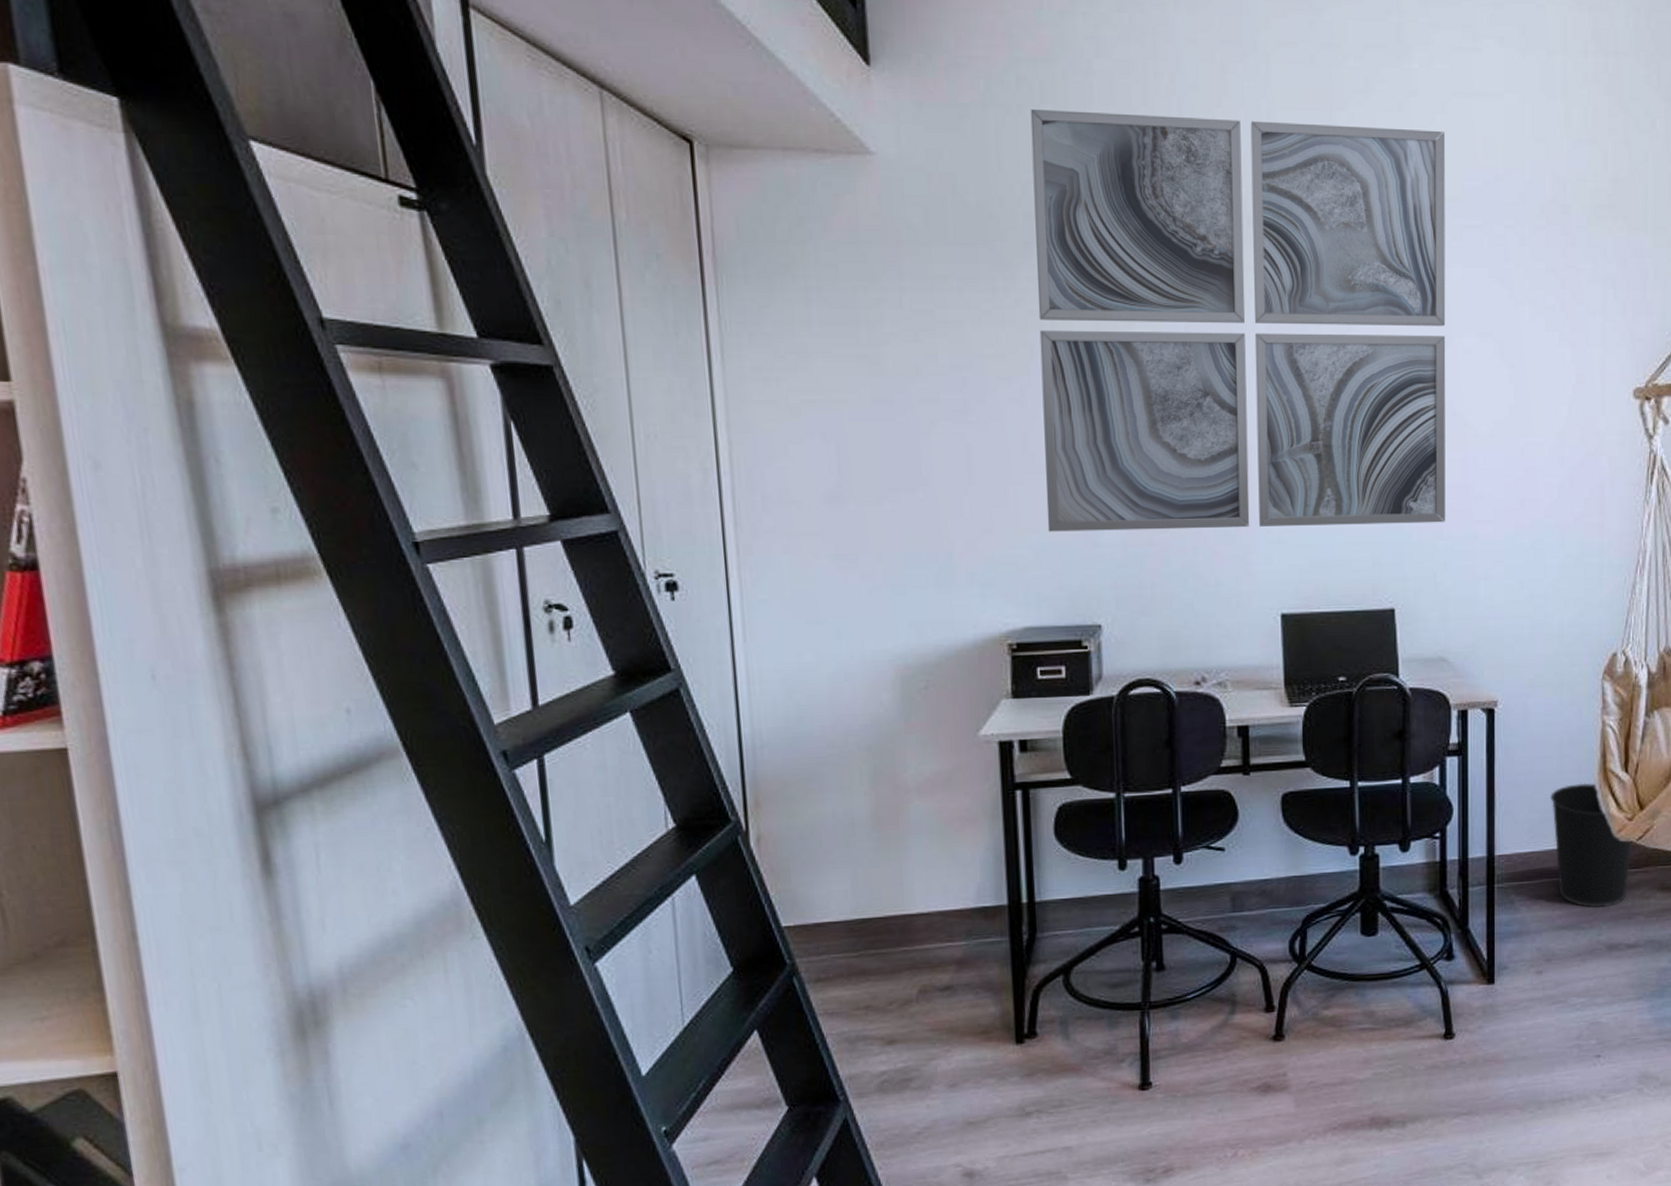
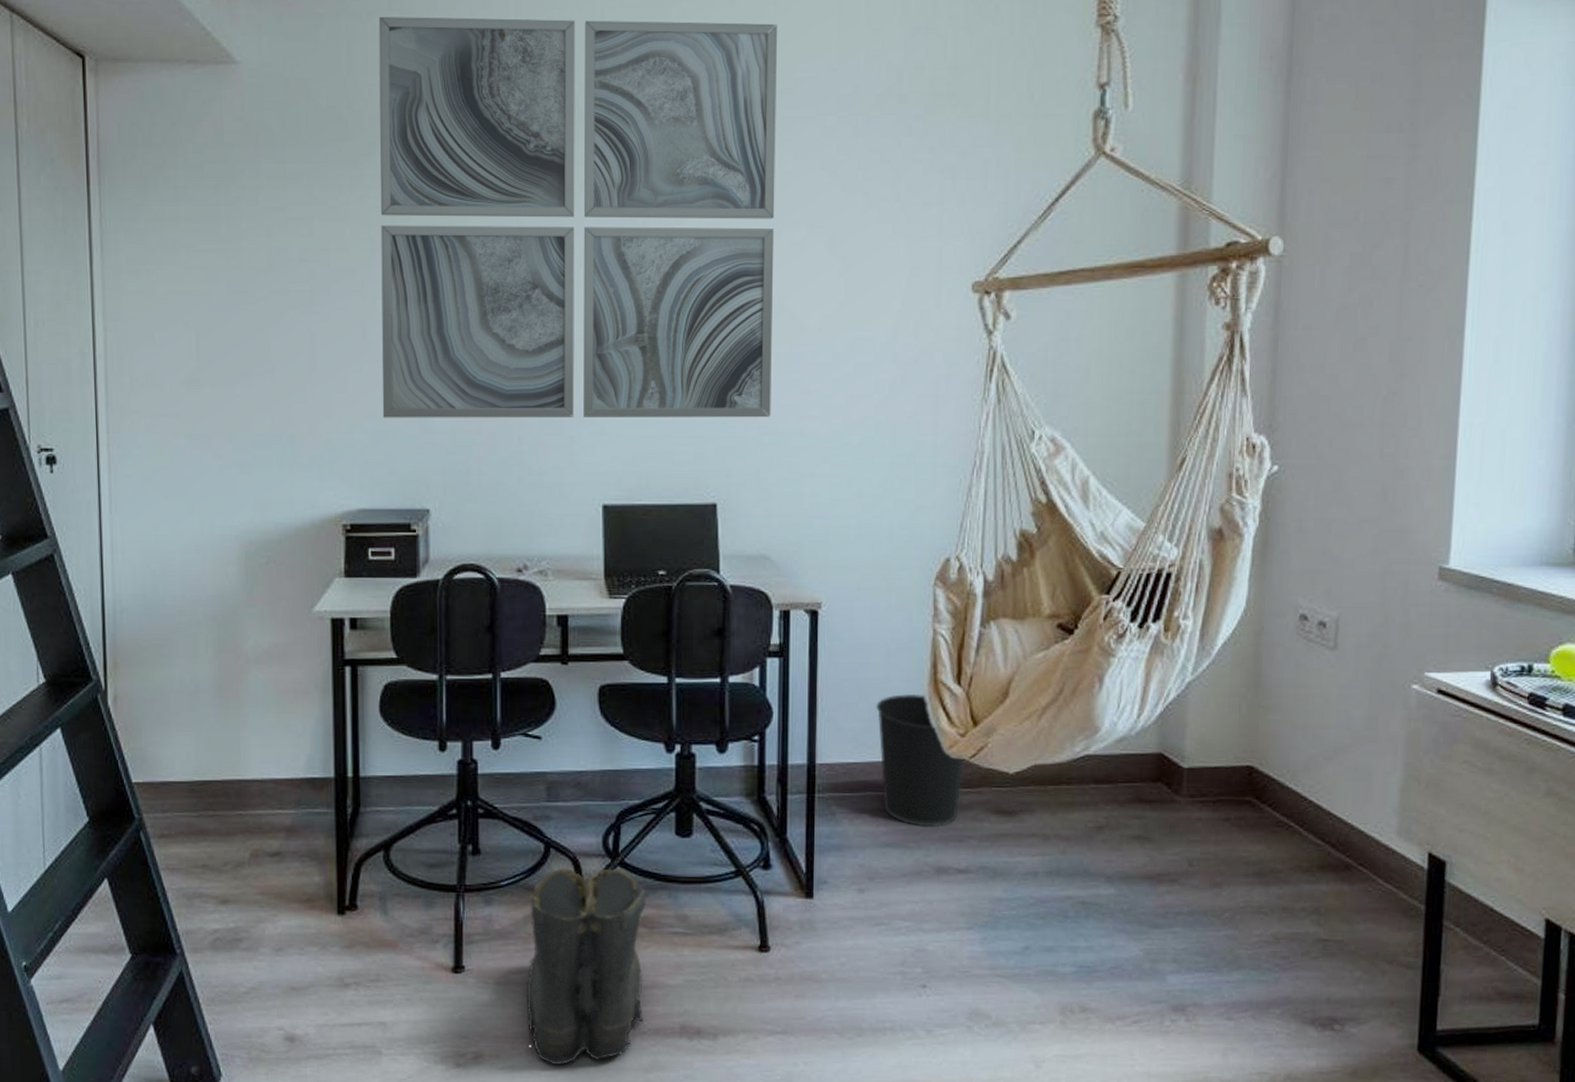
boots: none [1215,972,1334,1169] -> present [526,868,646,1065]

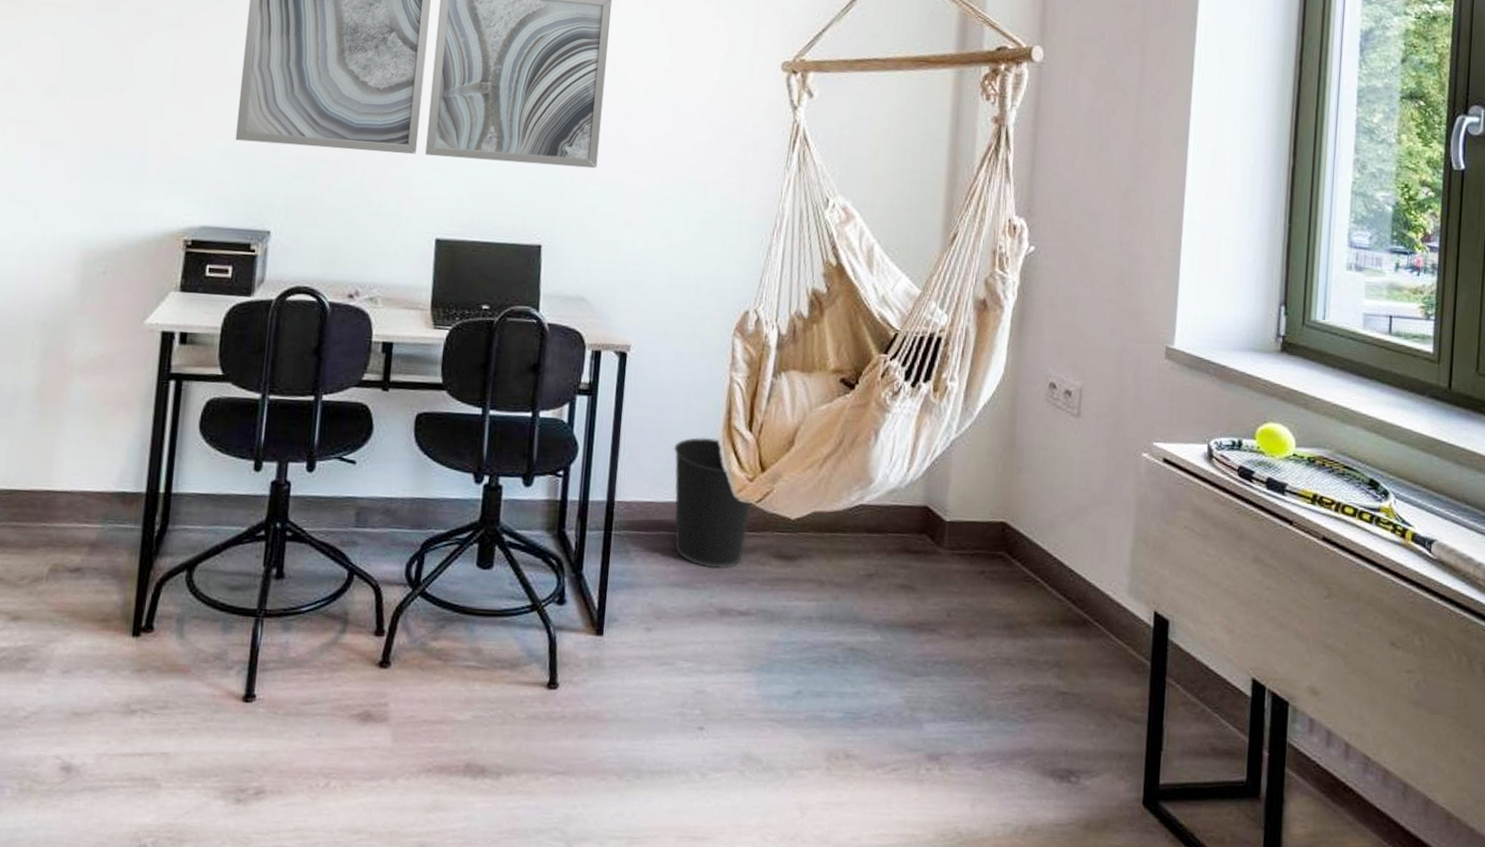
boots: present [526,868,646,1065] -> none [312,596,443,803]

